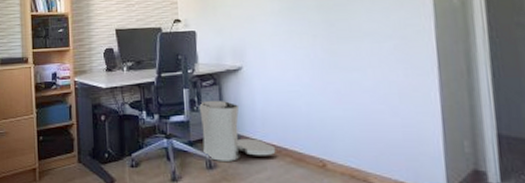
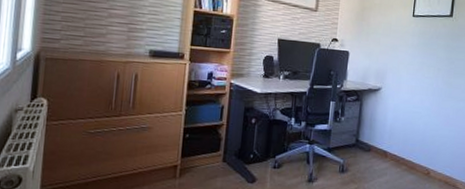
trash can: present [199,101,276,161] -> none [339,114,396,167]

